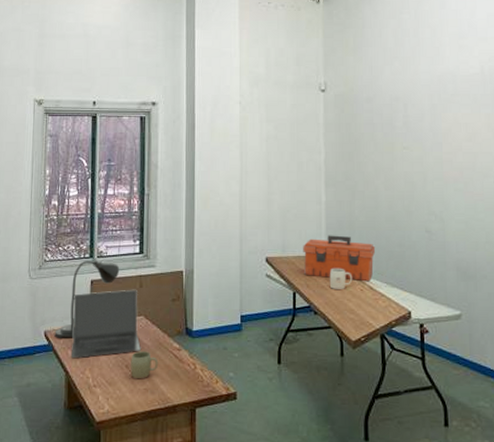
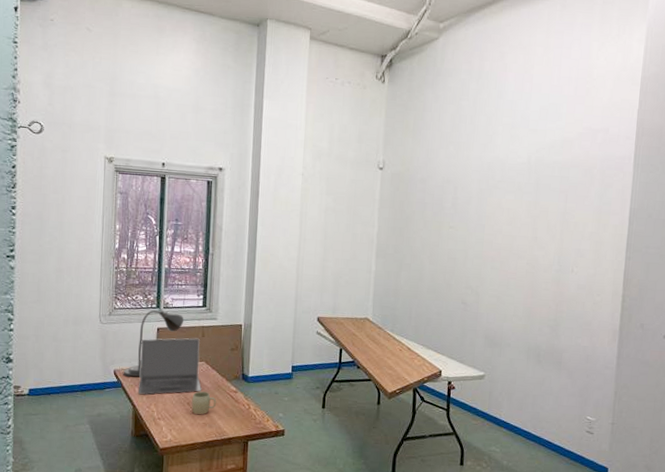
toolbox: present [303,235,376,282] -> none [351,301,416,344]
mug: present [329,268,353,290] -> none [372,329,394,349]

